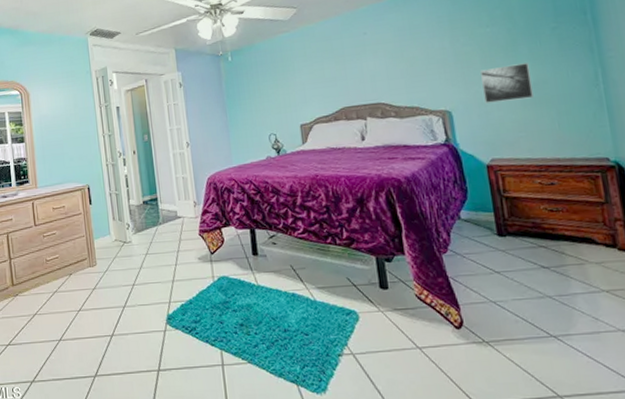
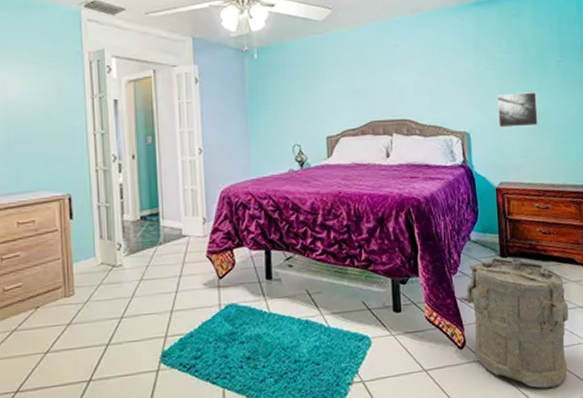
laundry hamper: none [448,236,594,377] -> present [456,257,569,389]

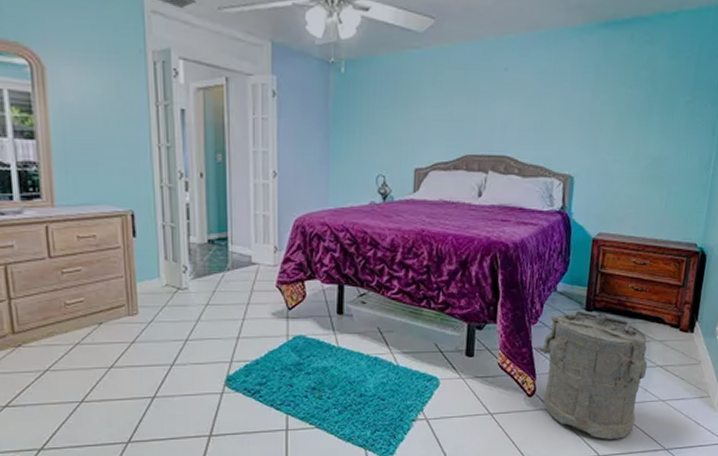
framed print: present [497,92,538,128] -> none [607,135,656,175]

